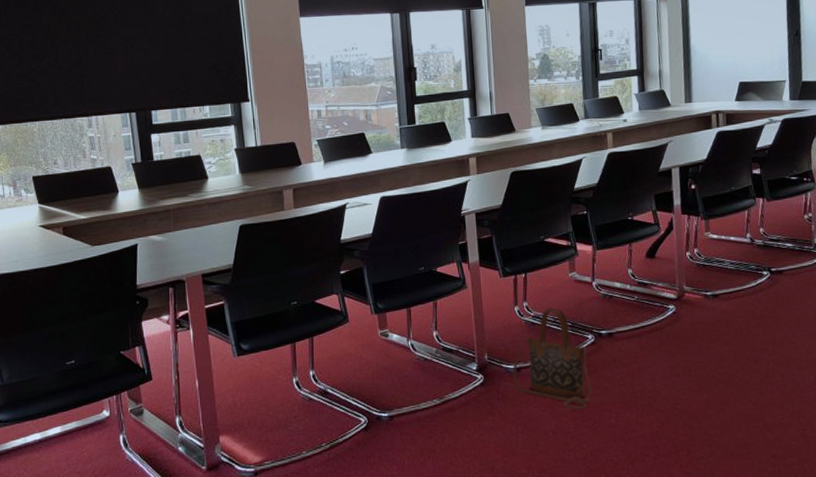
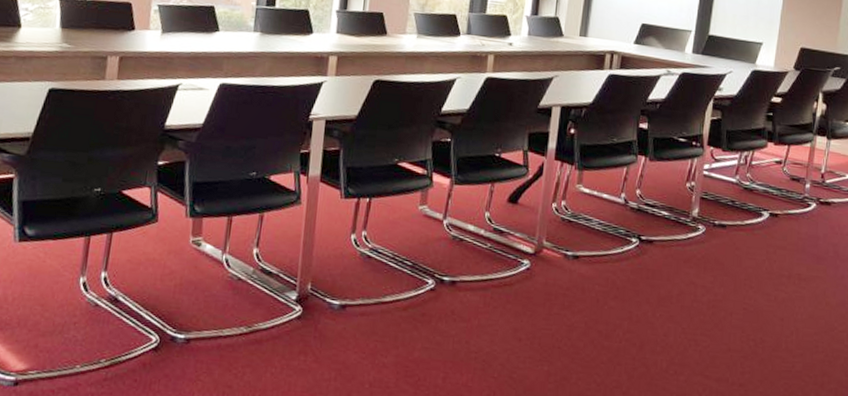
handbag: present [513,307,592,410] -> none [335,241,425,364]

